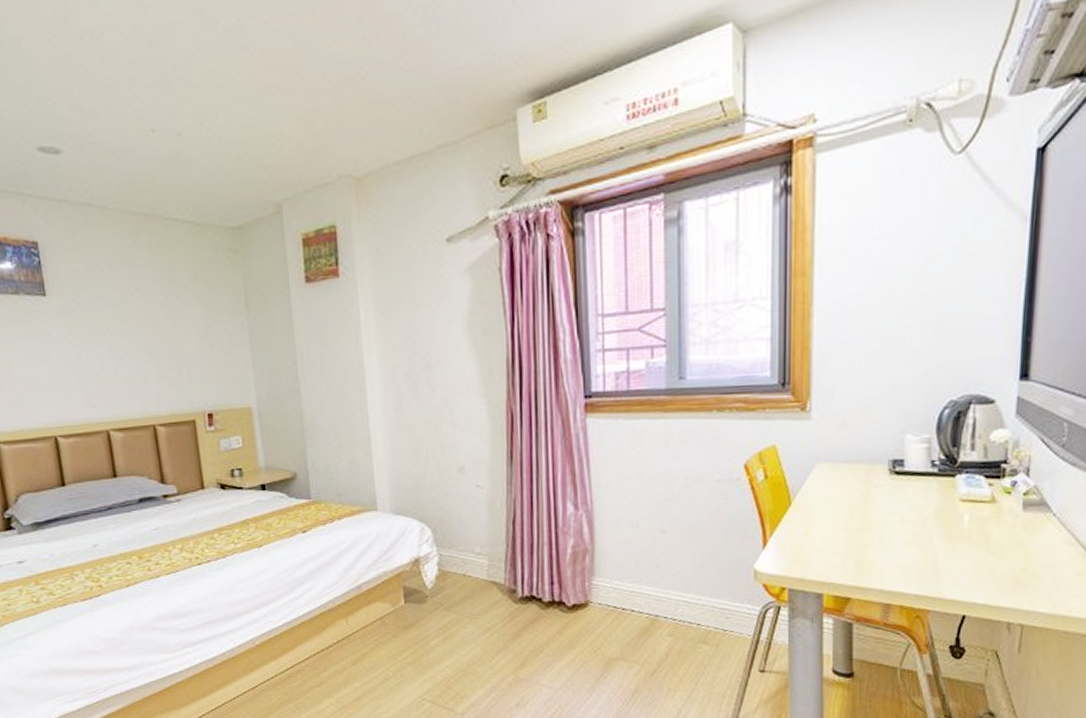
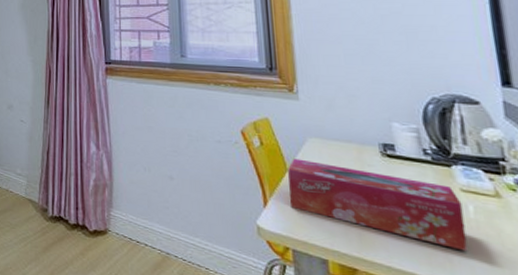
tissue box: none [790,489,959,563] -> present [288,158,468,252]

